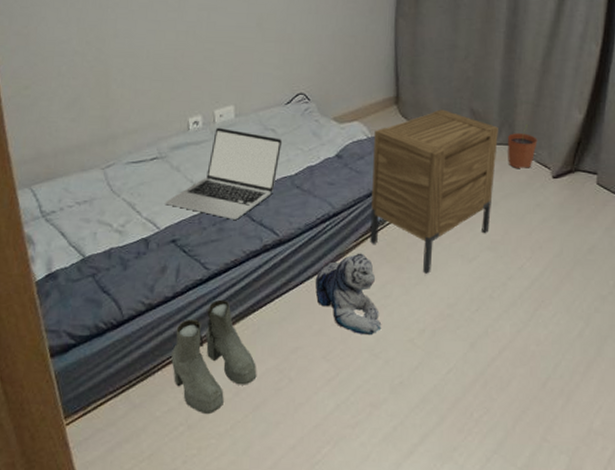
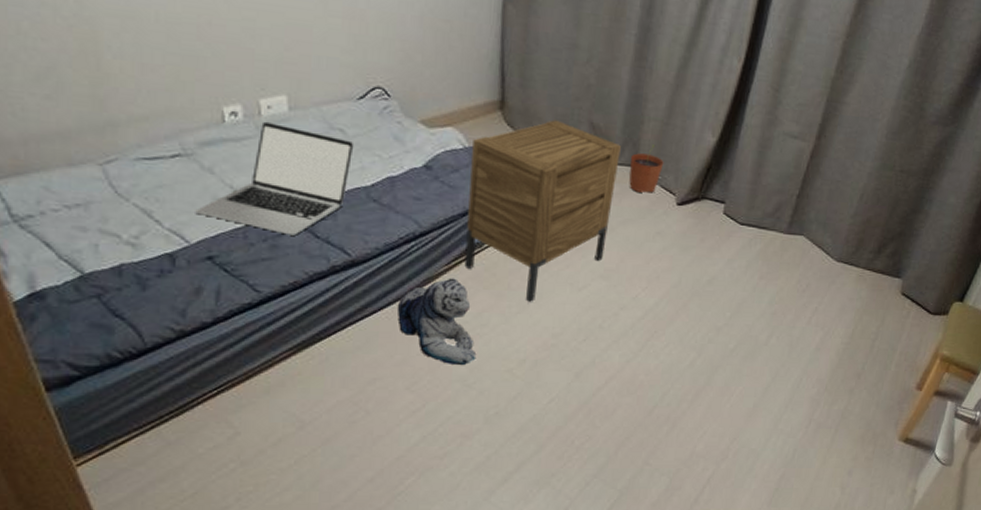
boots: present [171,299,257,415] -> none [215,326,326,450]

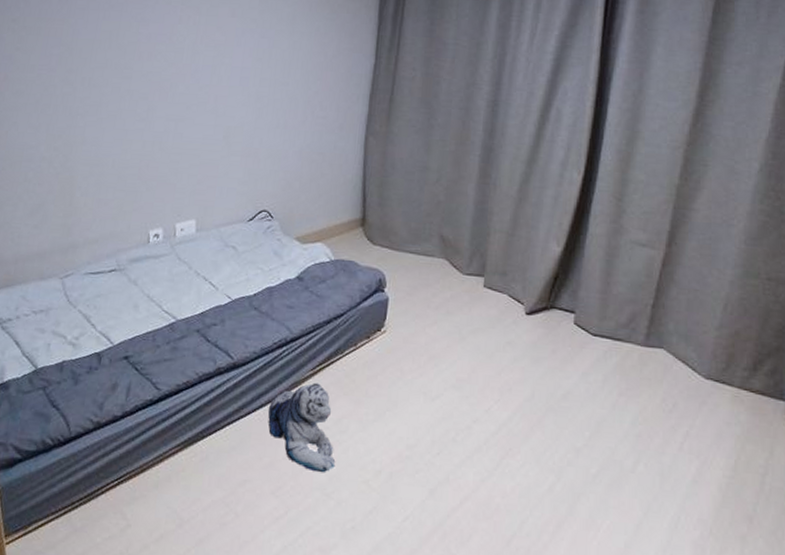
laptop: present [195,121,354,236] -> none [120,241,243,339]
nightstand: present [464,120,621,303] -> none [327,234,469,412]
plant pot: present [629,144,664,193] -> none [478,255,511,303]

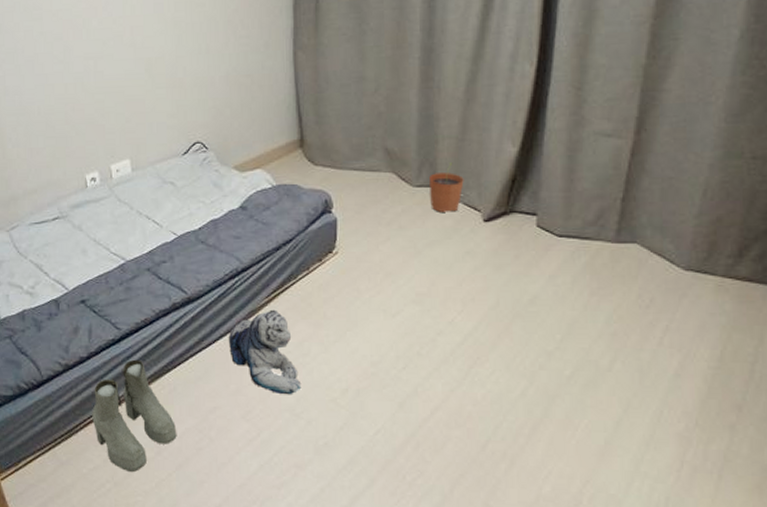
boots: none [115,422,203,546] -> present [92,359,177,473]
plant pot: none [478,255,511,303] -> present [430,162,464,212]

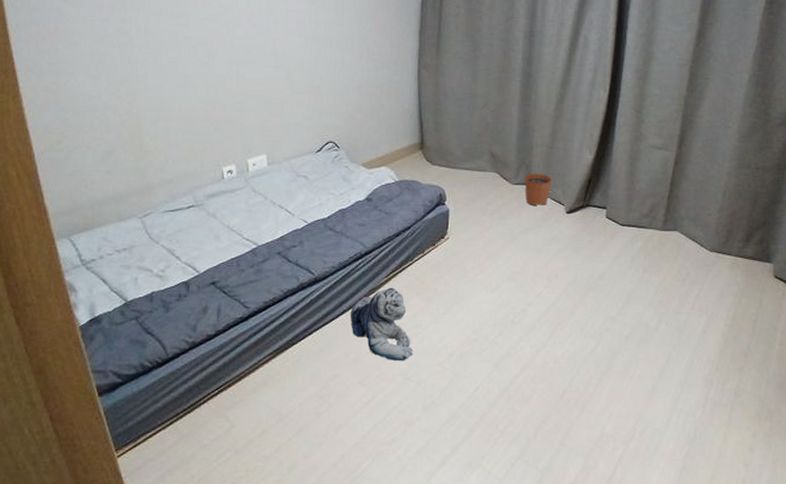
boots: present [92,359,177,473] -> none [216,335,299,440]

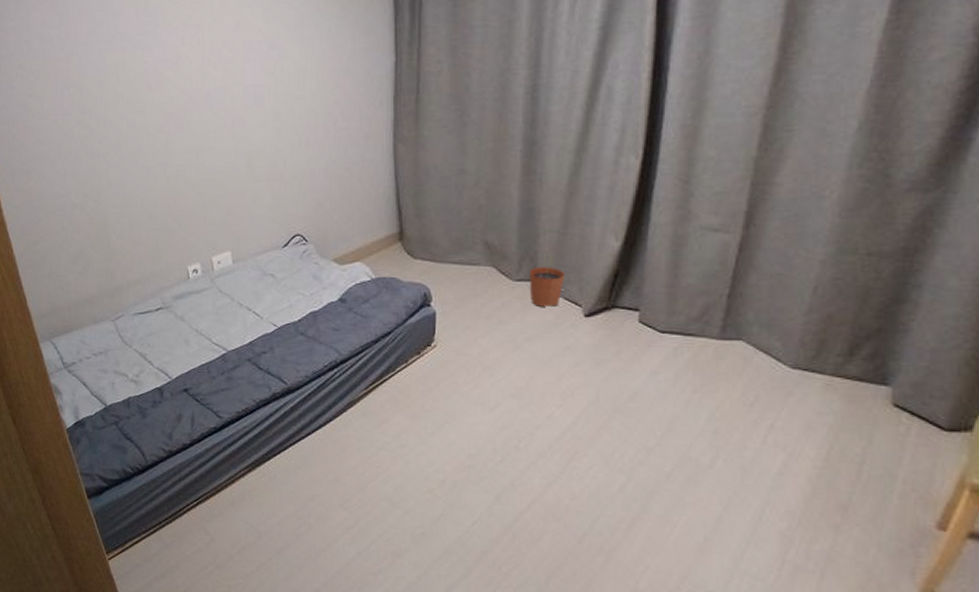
plush toy: present [350,287,414,361] -> none [327,401,399,485]

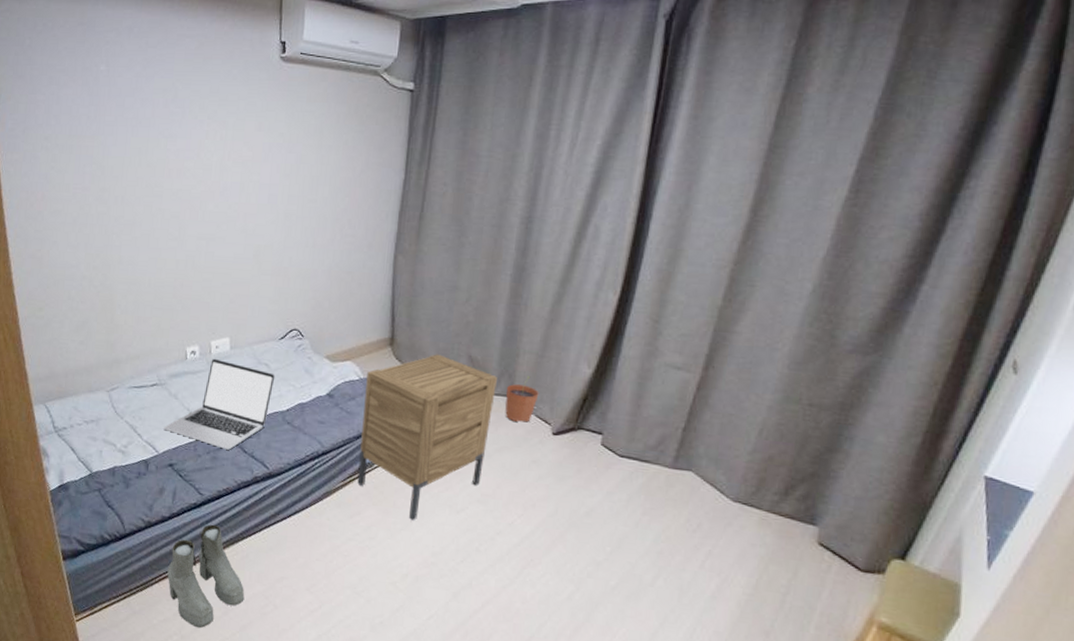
laptop: none [174,274,283,368] -> present [163,358,275,450]
boots: none [195,447,277,556] -> present [167,524,245,629]
nightstand: none [379,244,518,424] -> present [357,354,497,522]

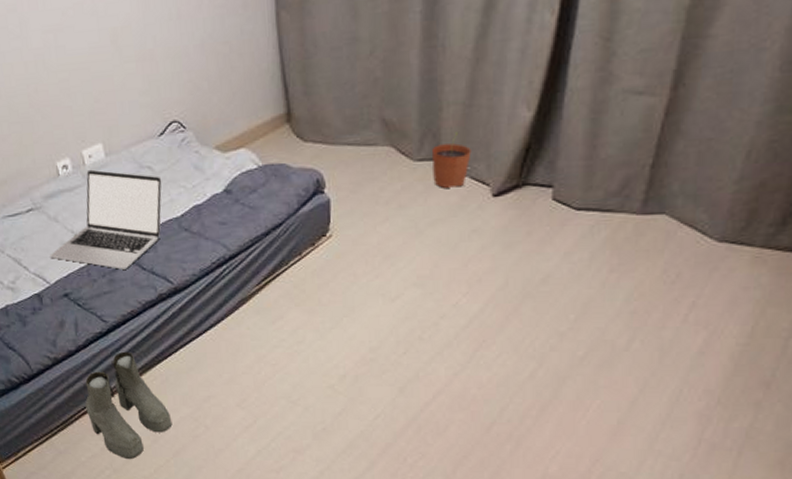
nightstand: present [357,354,497,522] -> none [266,123,420,318]

